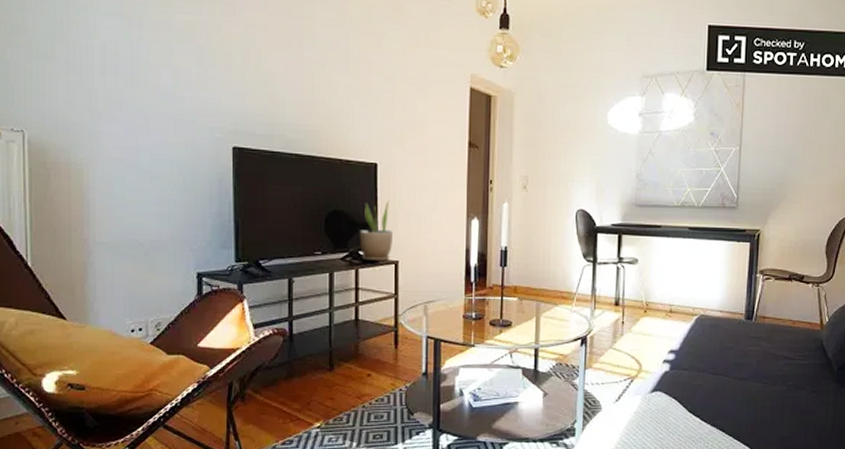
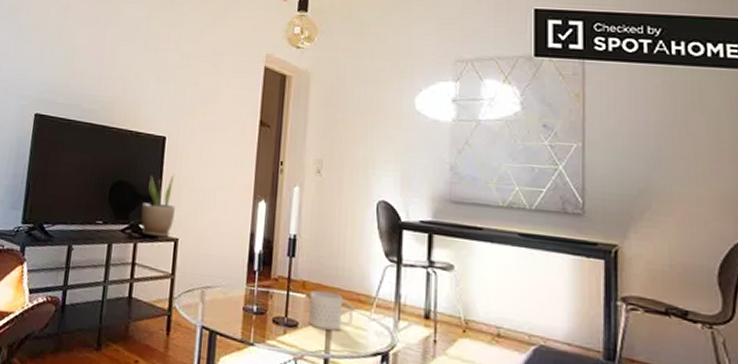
mug: none [521,292,557,325] -> present [309,290,353,331]

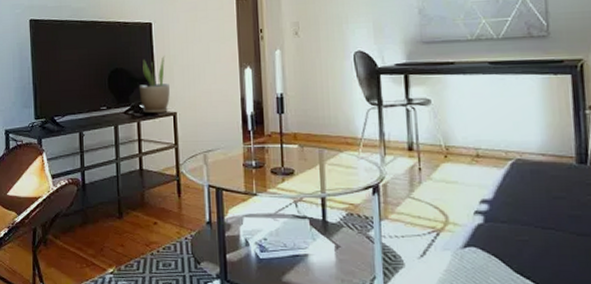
mug: present [309,290,353,331] -> none [302,139,343,172]

